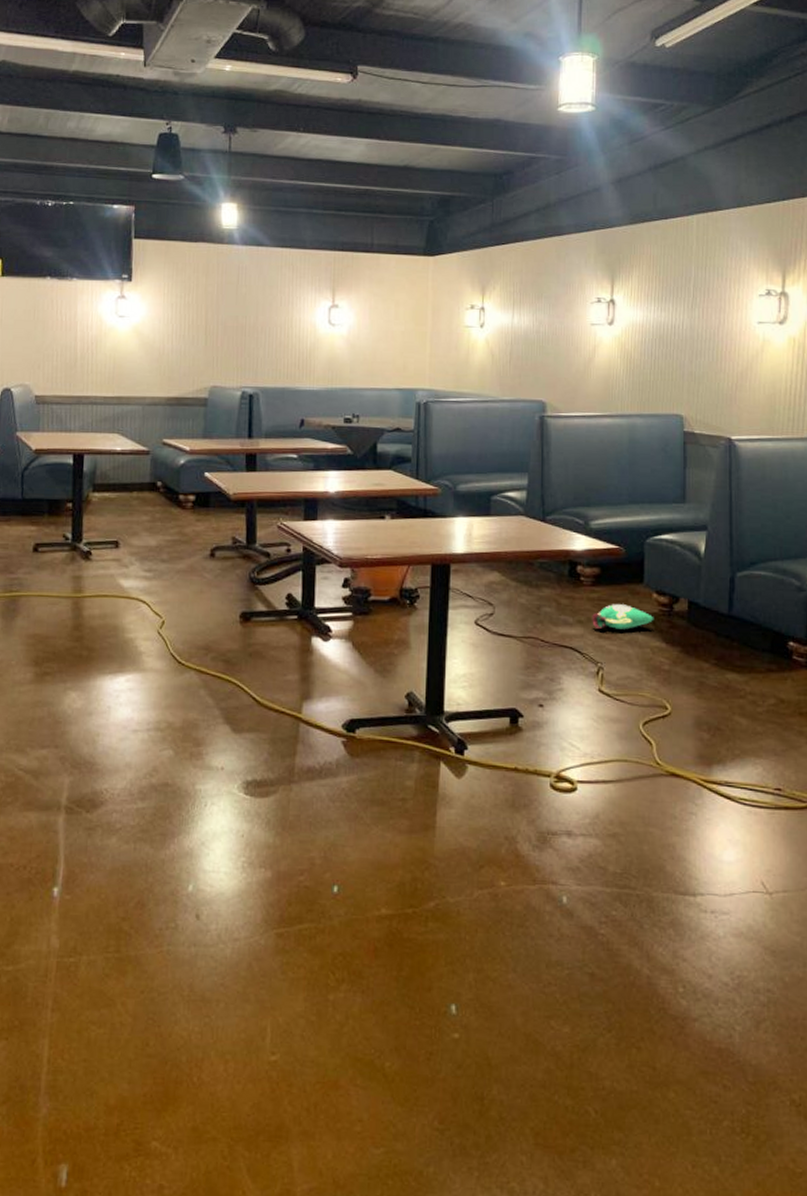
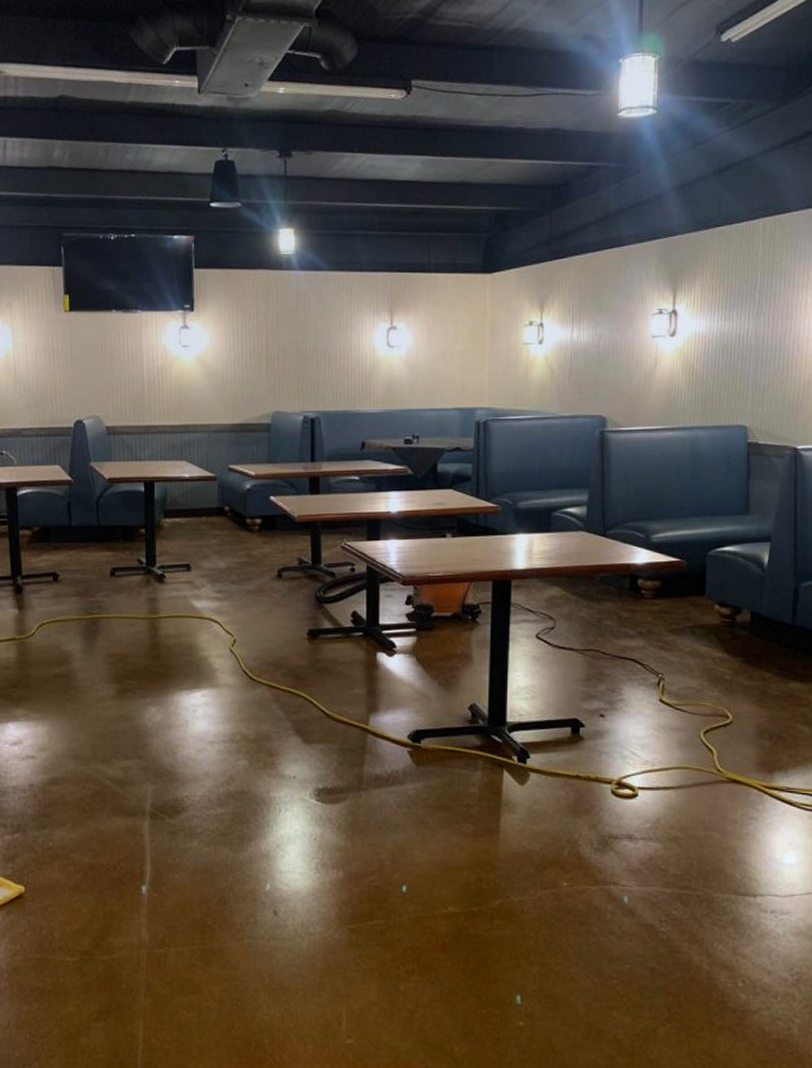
bag: present [592,604,654,630] -> none [653,616,716,641]

